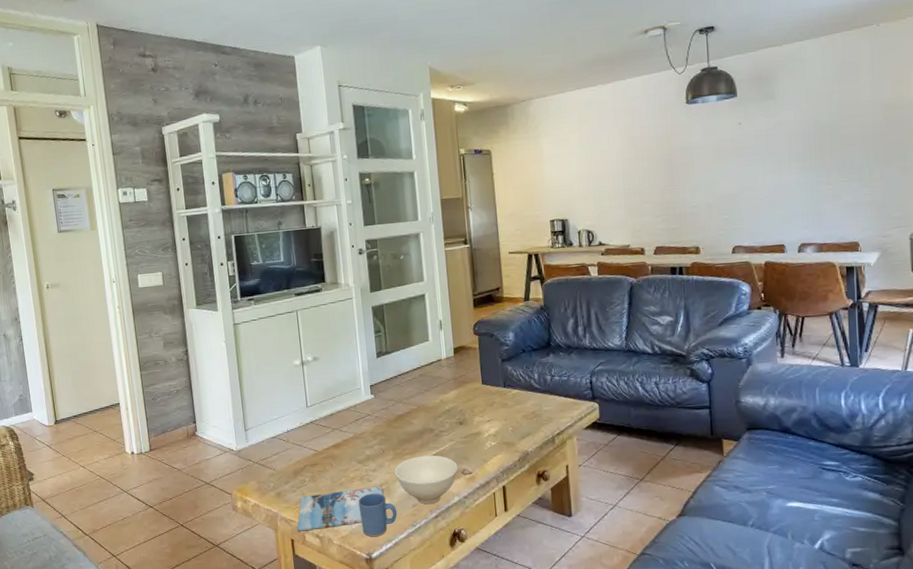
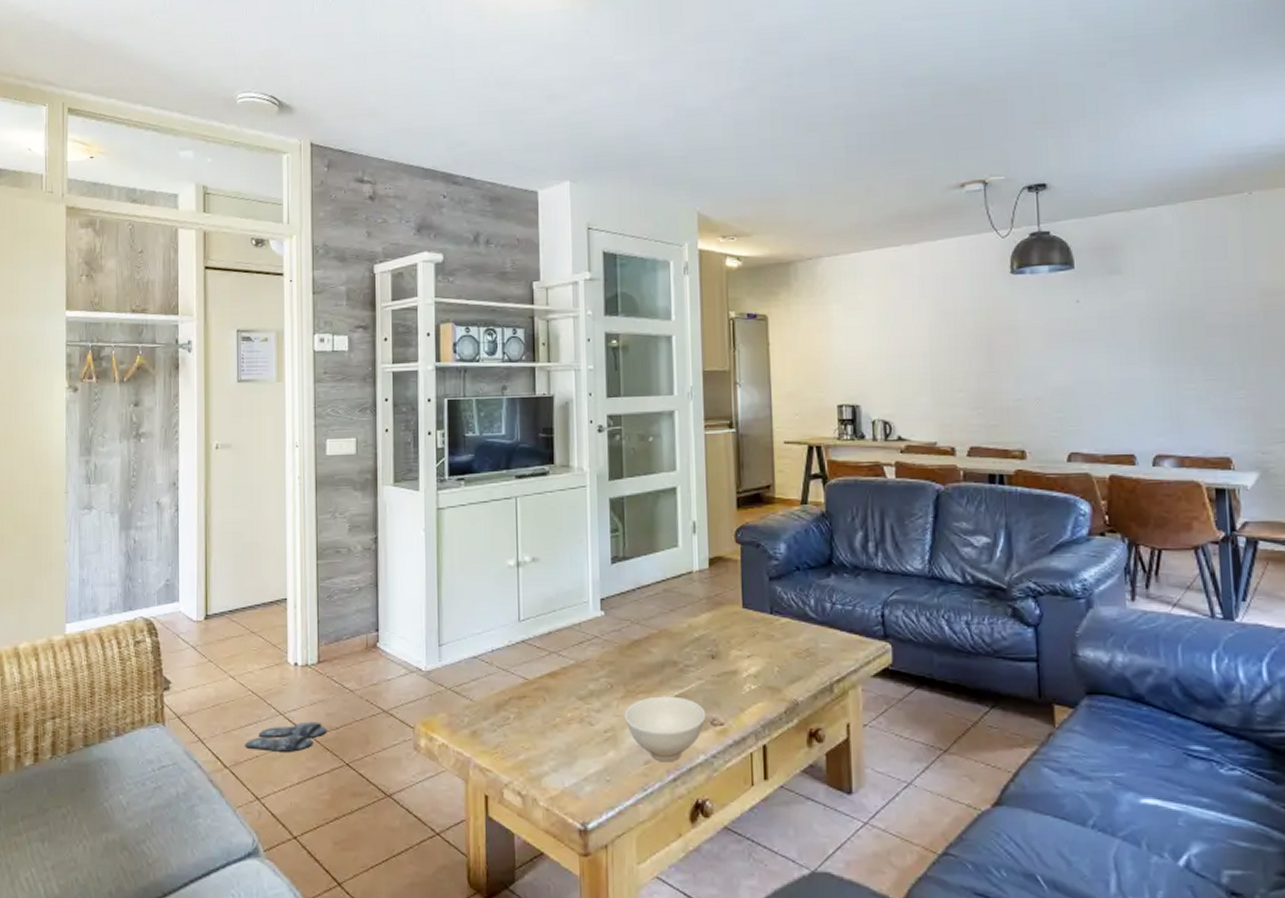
slippers: none [99,495,163,520] -> present [245,721,327,752]
magazine: present [297,486,388,532] -> none [493,732,611,786]
mug: present [358,493,398,537] -> none [575,741,624,801]

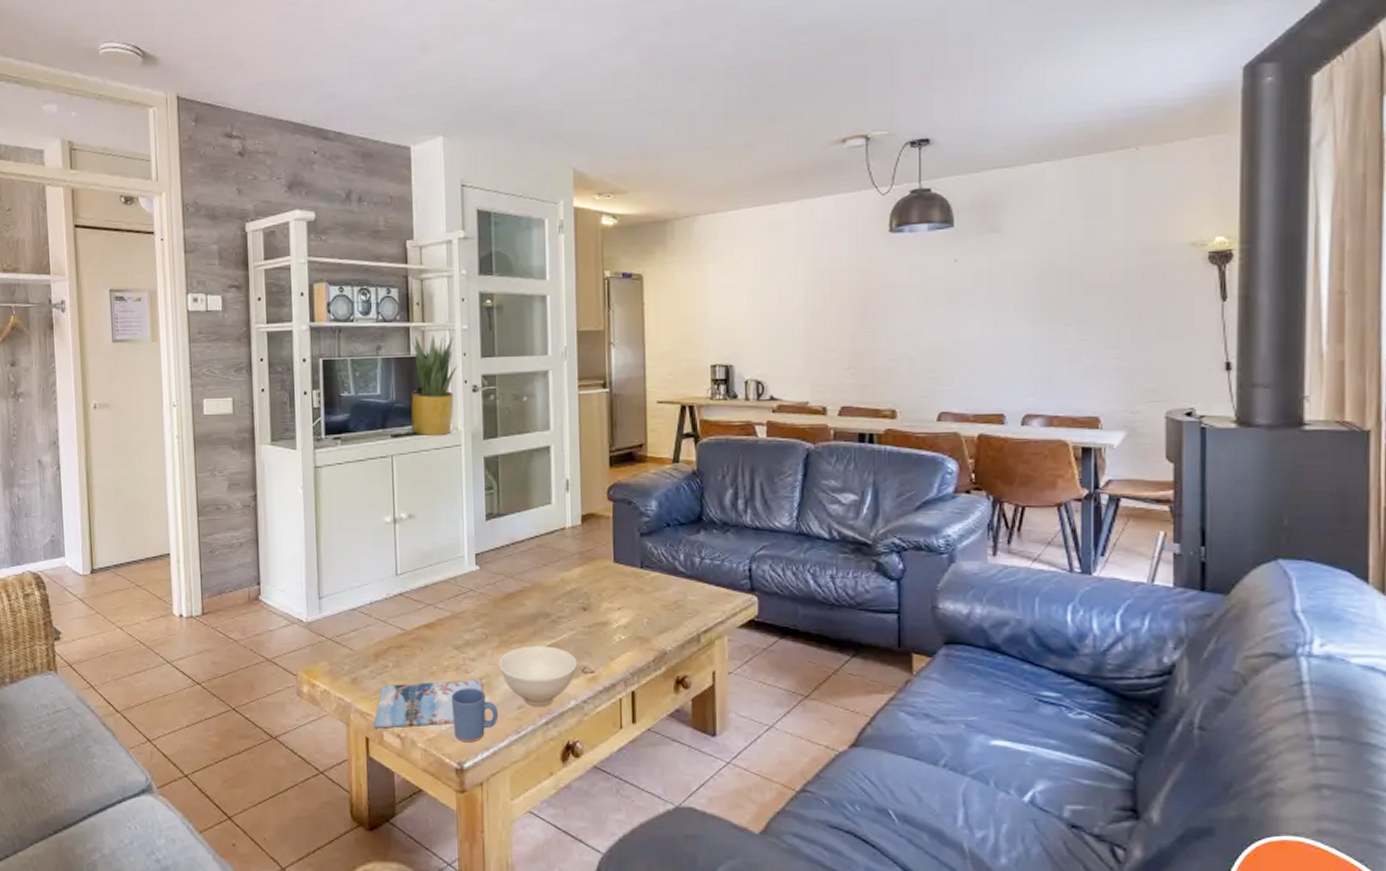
slippers: present [245,721,327,752] -> none [135,669,213,698]
magazine: none [493,732,611,786] -> present [373,679,486,729]
planter: none [536,374,583,478] -> present [410,334,457,437]
mug: none [575,741,624,801] -> present [451,688,499,743]

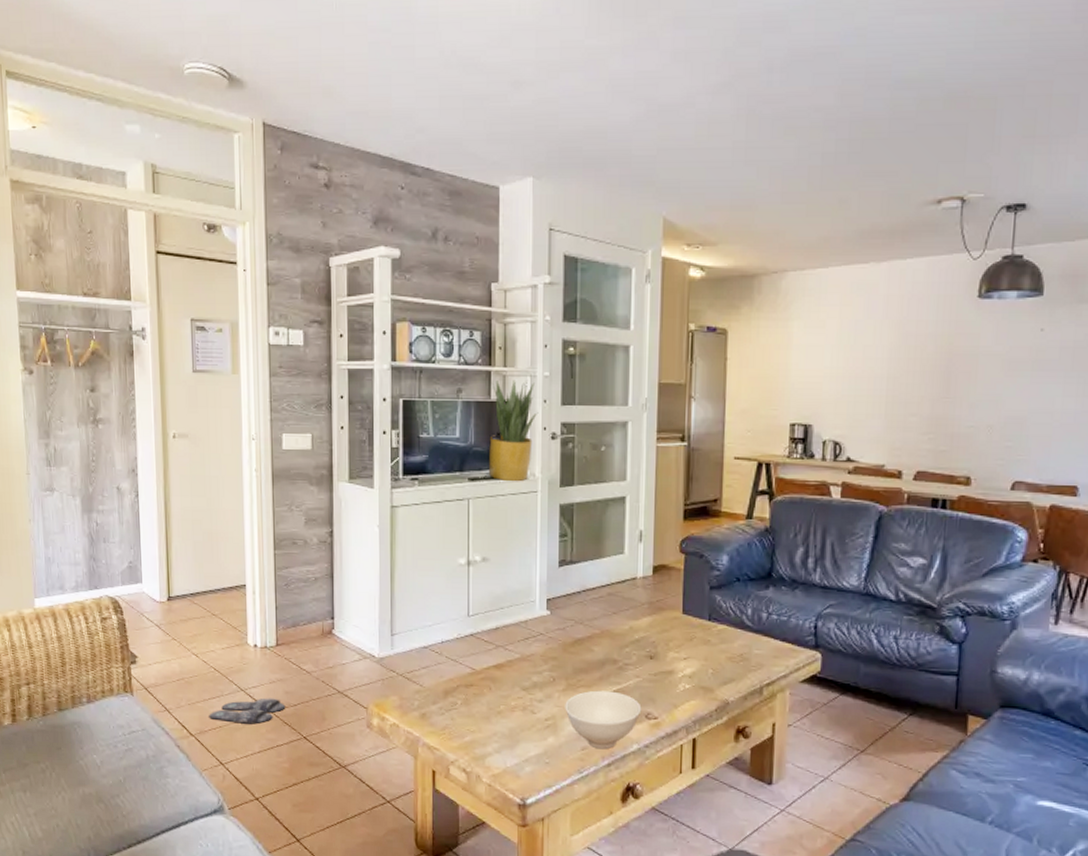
slippers: none [135,669,213,698] -> present [209,698,286,724]
magazine: present [373,679,486,729] -> none [440,720,550,763]
mug: present [451,688,499,743] -> none [517,727,563,780]

